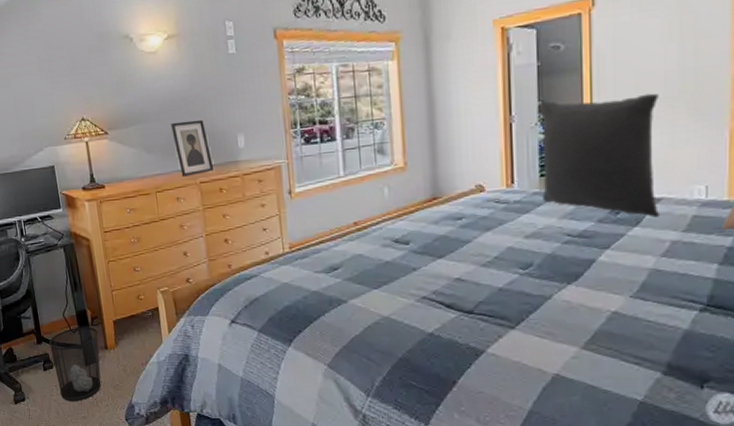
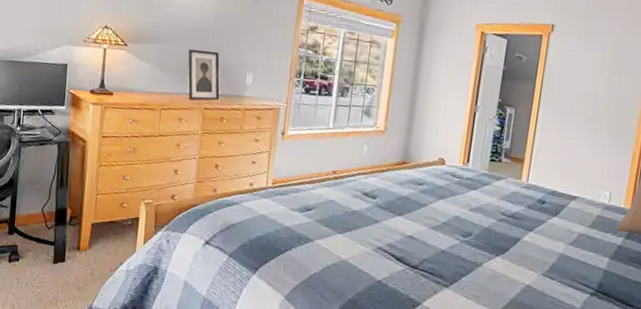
waste bin: present [48,326,102,401] -> none [20,223,75,298]
pillow: present [540,93,661,218] -> none [489,99,588,212]

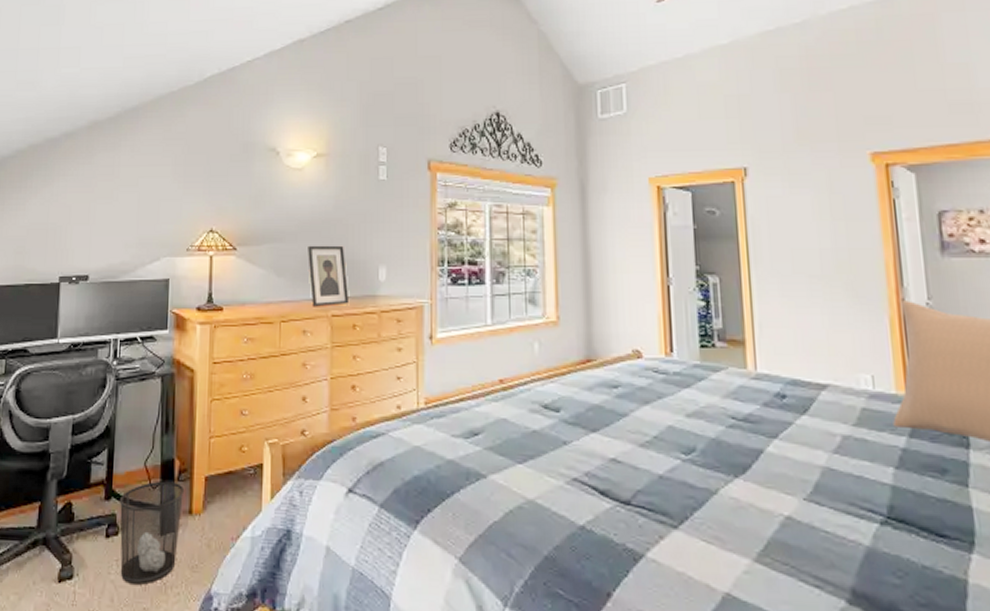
waste bin: none [20,223,75,298] -> present [119,481,185,585]

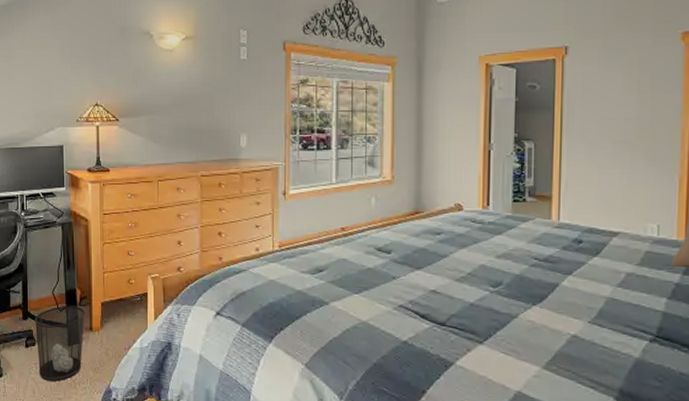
picture frame: present [308,245,350,307] -> none [179,116,216,169]

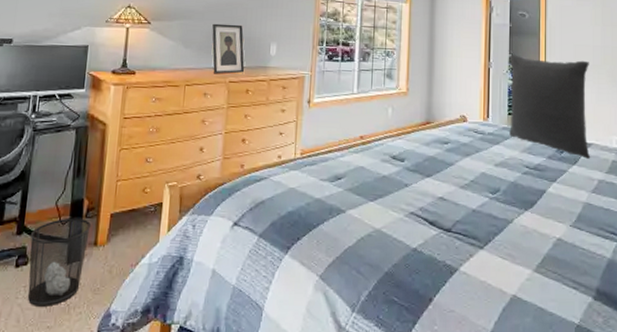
picture frame: none [179,116,216,169] -> present [212,23,245,74]
pillow: none [514,133,619,249] -> present [509,54,591,159]

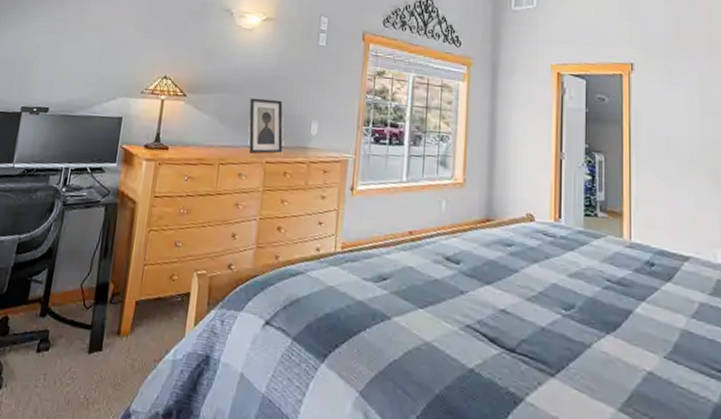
waste bin: present [27,218,92,307] -> none [47,302,116,399]
pillow: present [509,54,591,159] -> none [586,144,690,276]

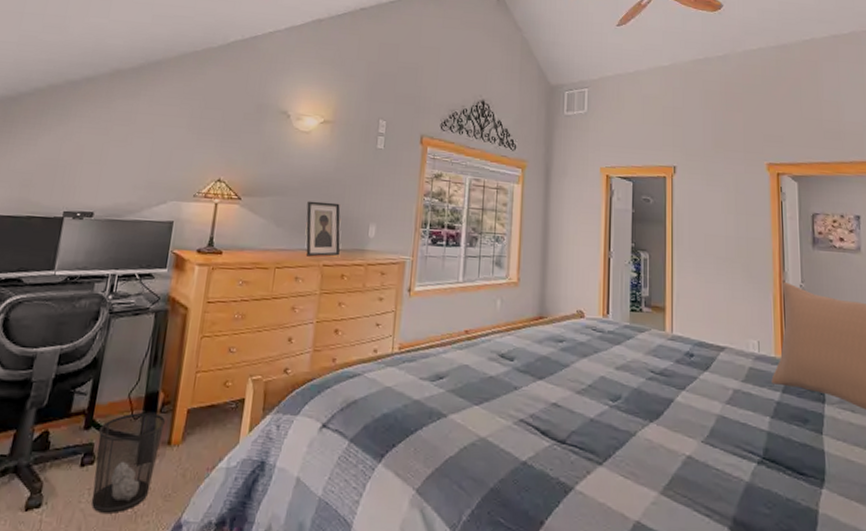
waste bin: none [47,302,116,399] -> present [91,412,166,514]

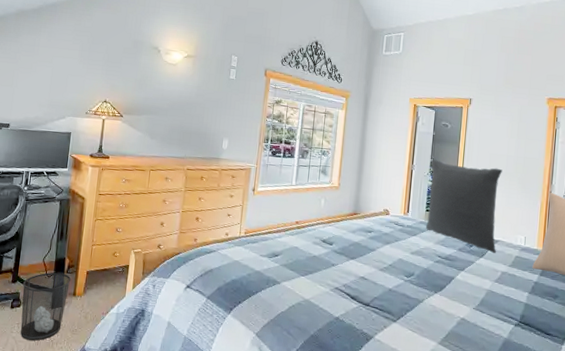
picture frame: present [305,201,341,257] -> none [173,119,201,163]
pillow: none [632,243,725,365] -> present [426,159,502,253]

